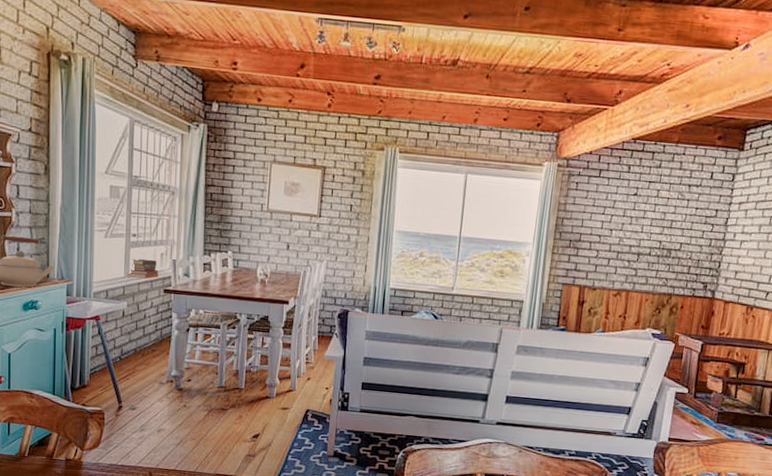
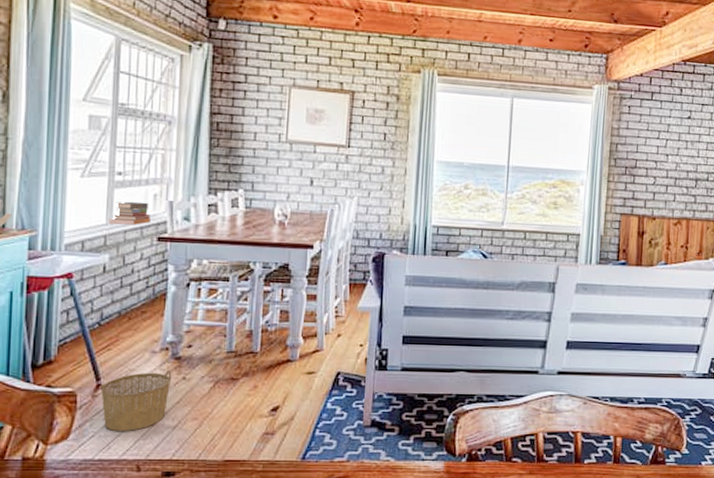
basket: none [121,398,176,445] -> present [99,370,172,432]

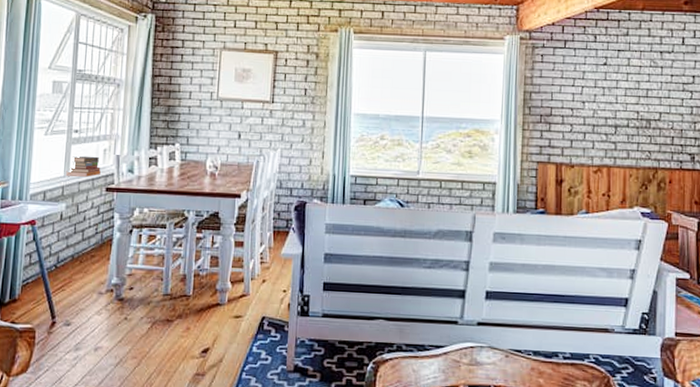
basket: present [99,370,172,432] -> none [54,310,116,368]

